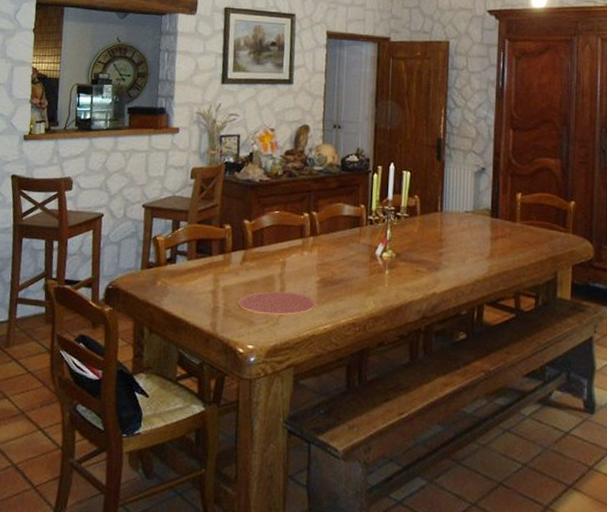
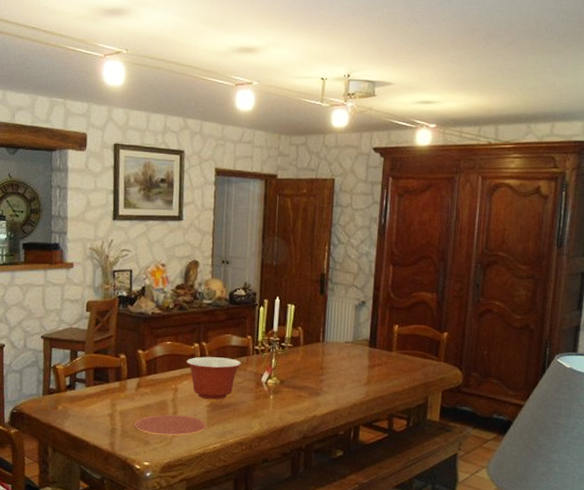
mixing bowl: none [295,227,355,275] -> present [186,356,242,400]

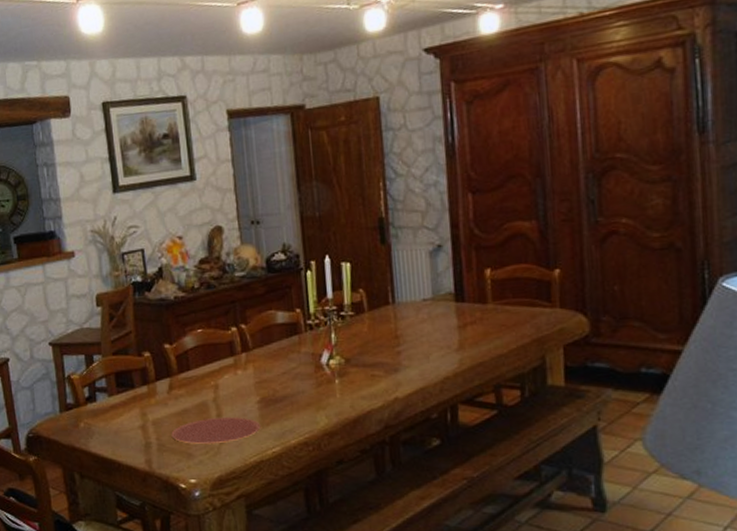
mixing bowl: present [186,356,242,400] -> none [224,339,294,394]

